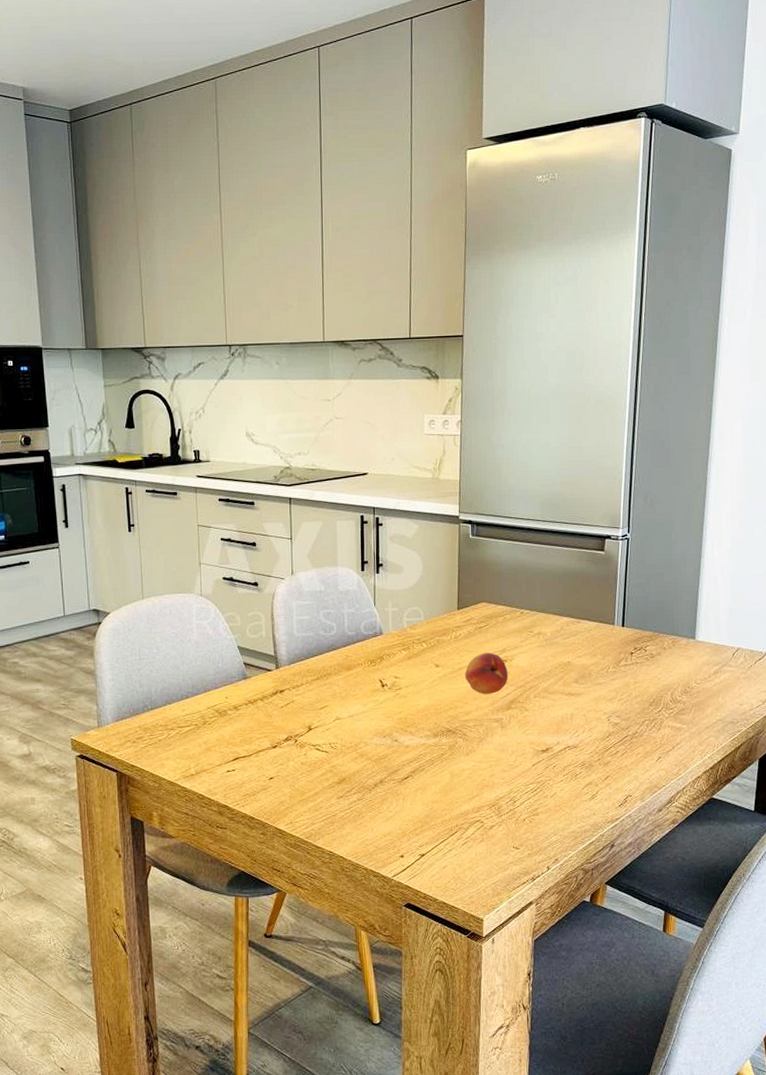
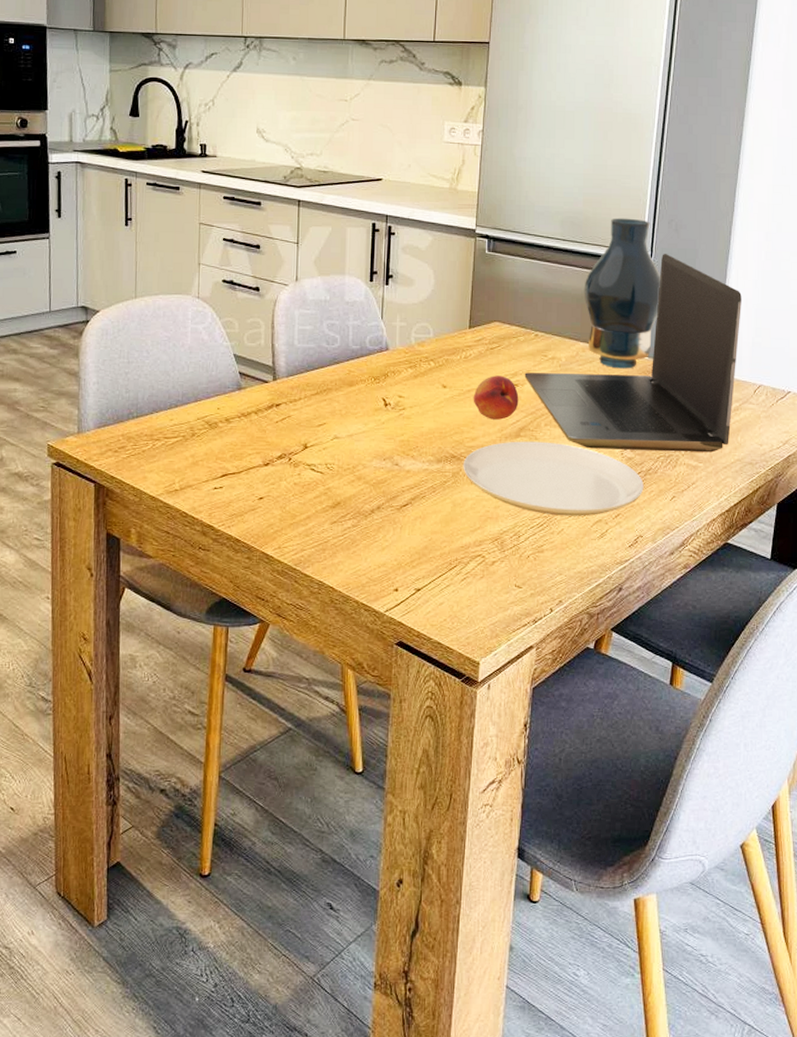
plate: none [458,712,631,781] -> present [463,441,644,516]
laptop computer: none [512,529,718,717] -> present [524,254,742,453]
vase: none [565,496,639,640] -> present [583,218,661,369]

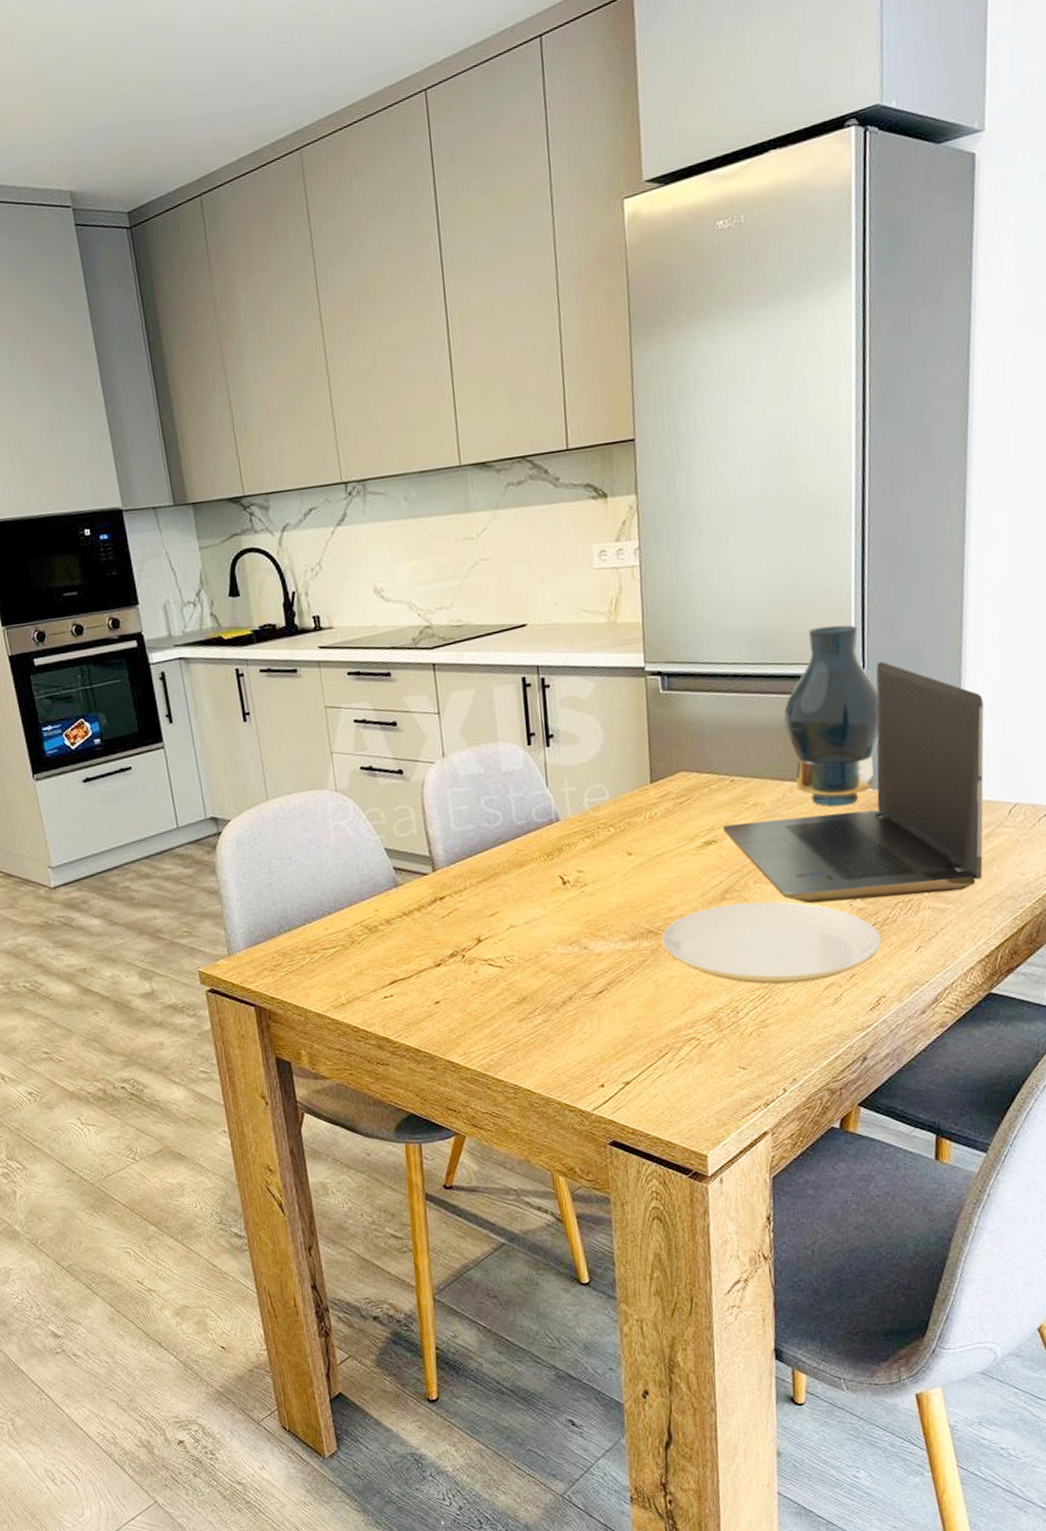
fruit: present [473,375,519,420] -> none [664,832,720,885]

